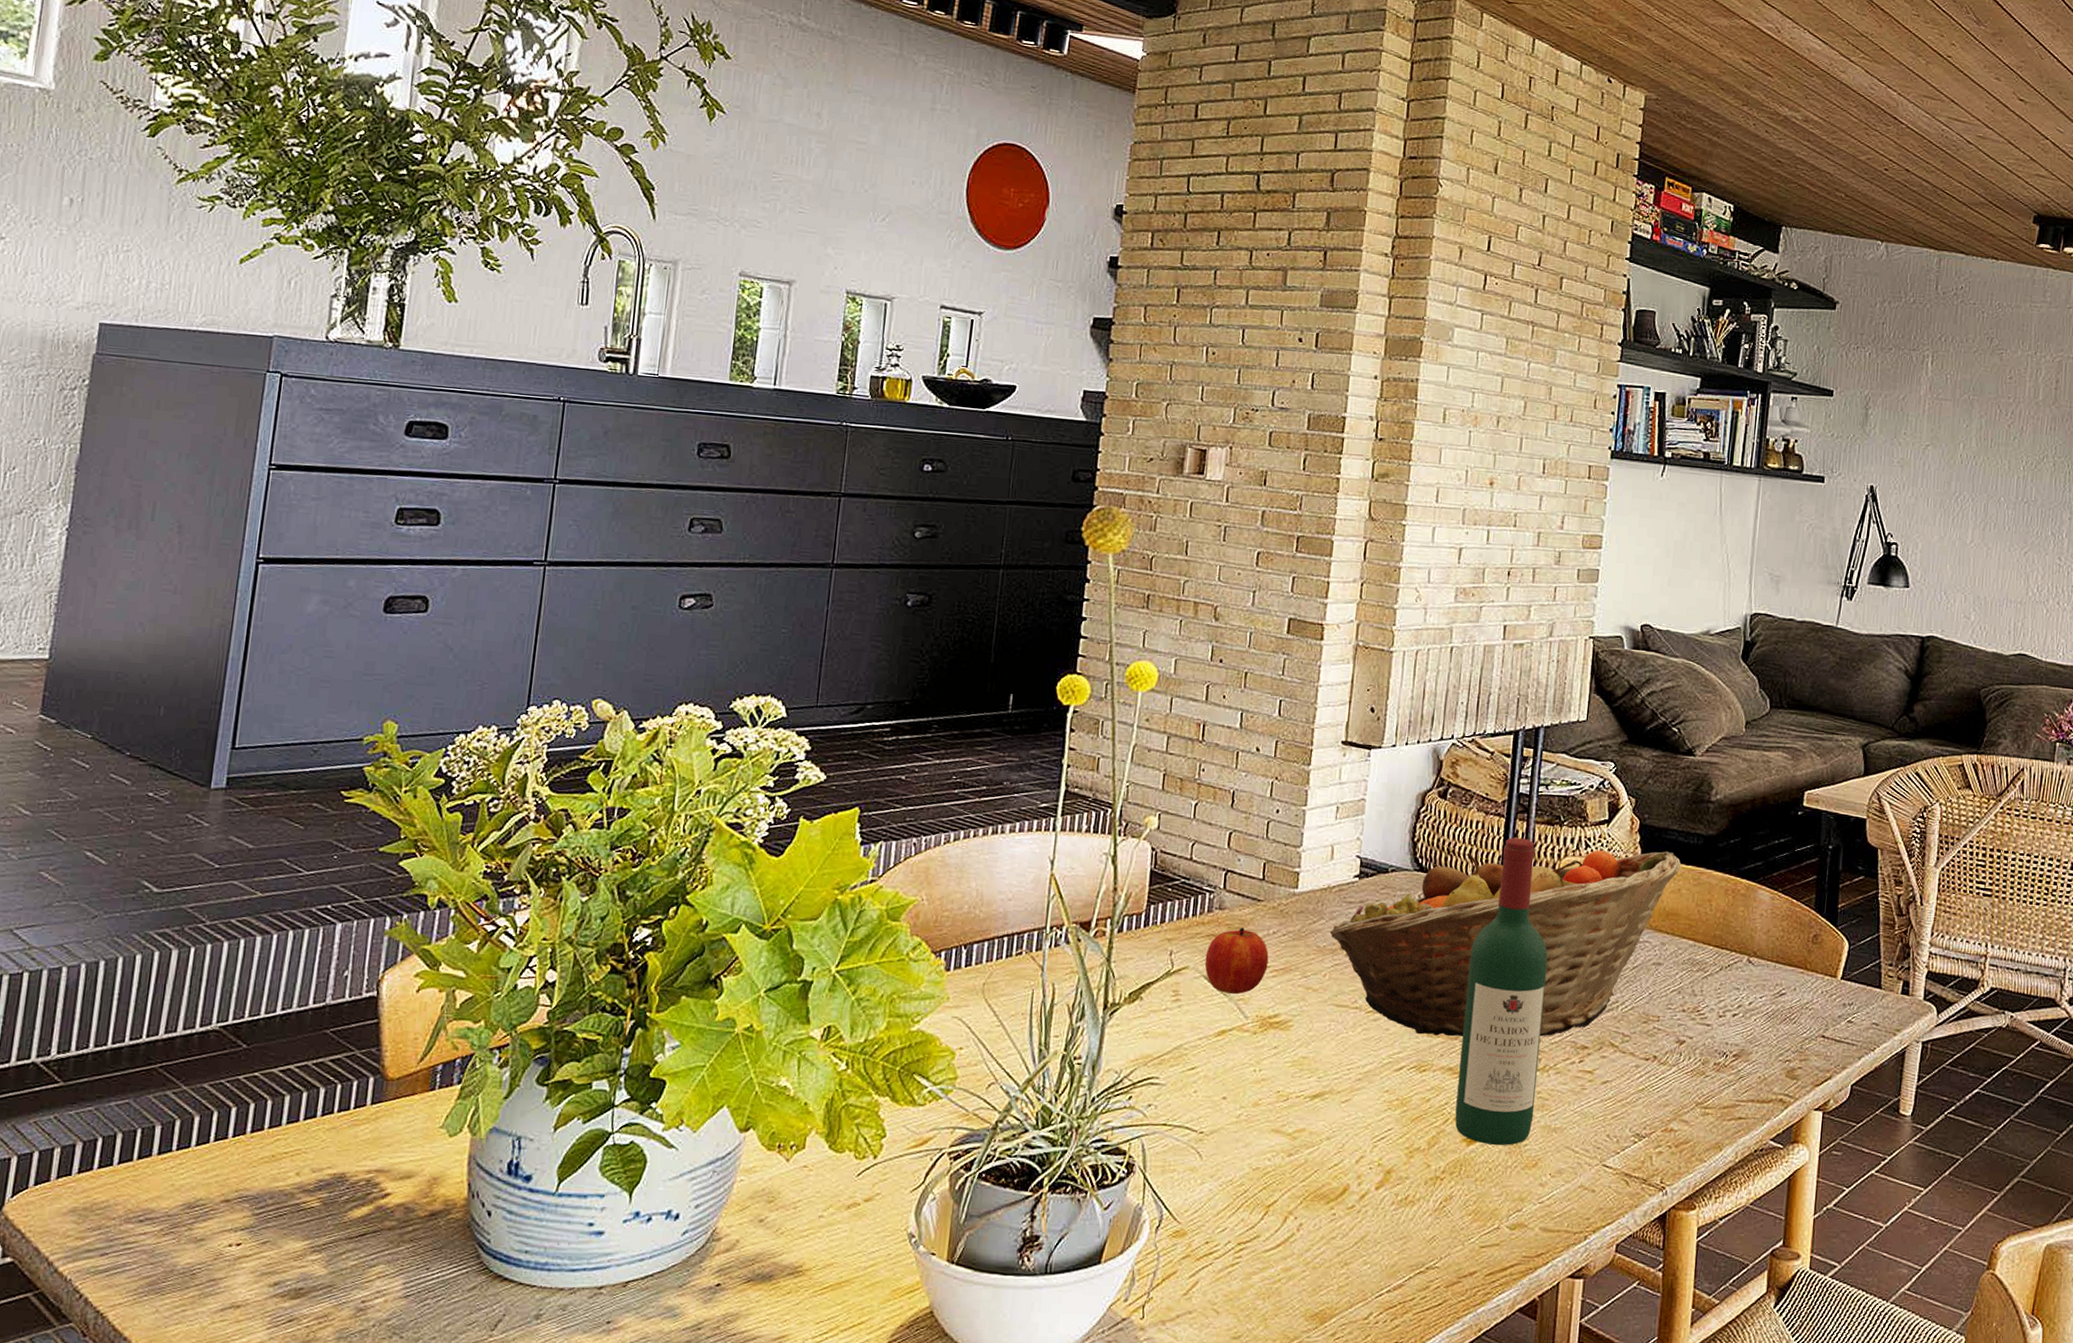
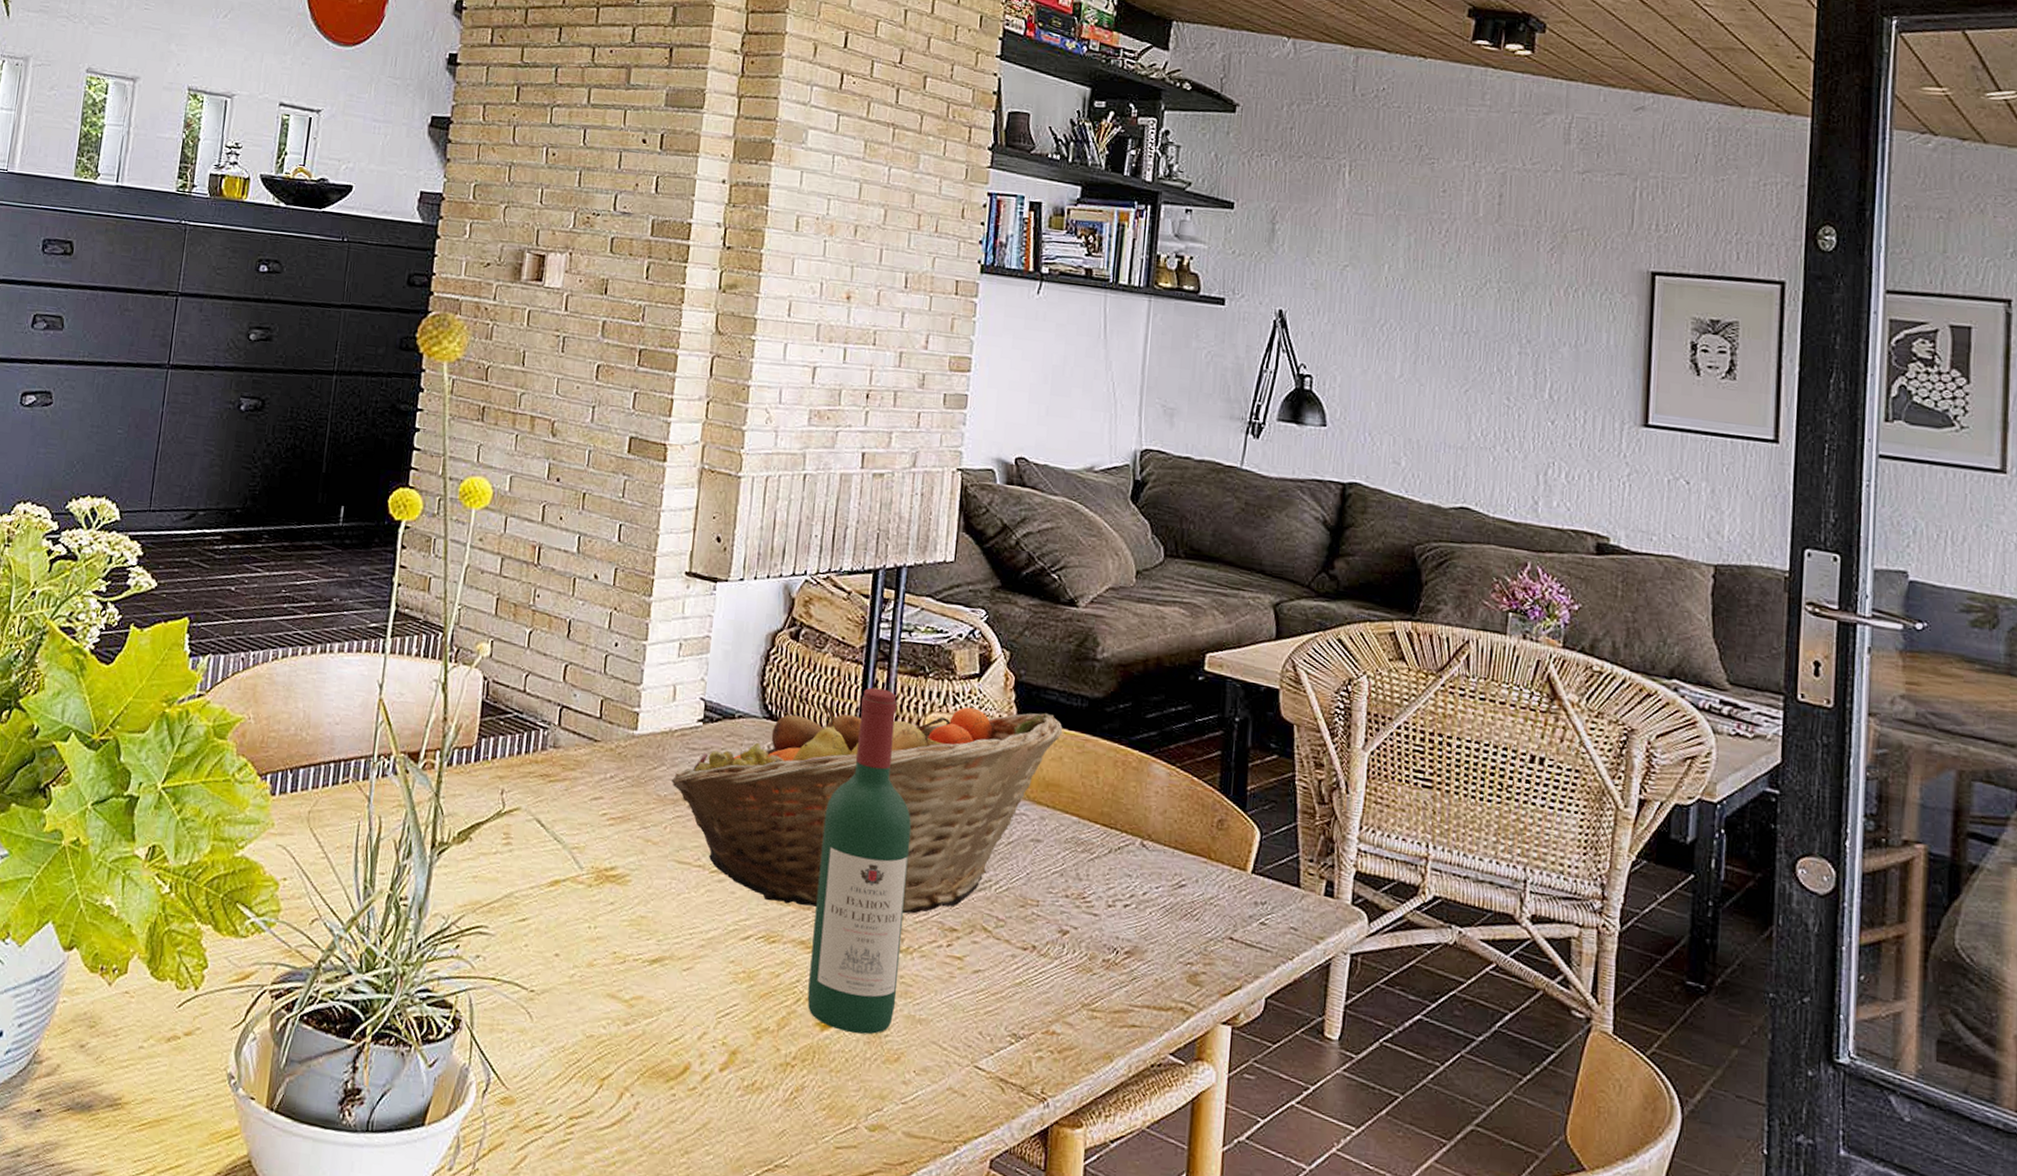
fruit: present [1205,928,1269,994] -> none [537,769,606,842]

